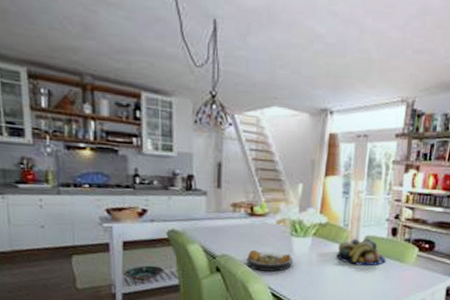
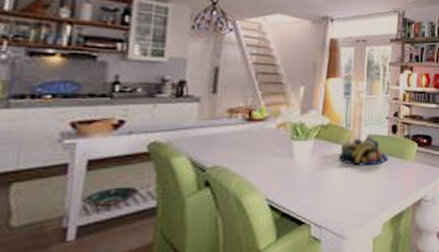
plate: present [246,249,294,272] -> none [241,157,294,181]

